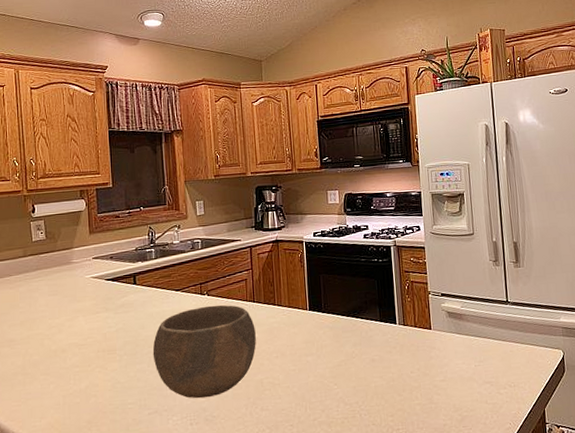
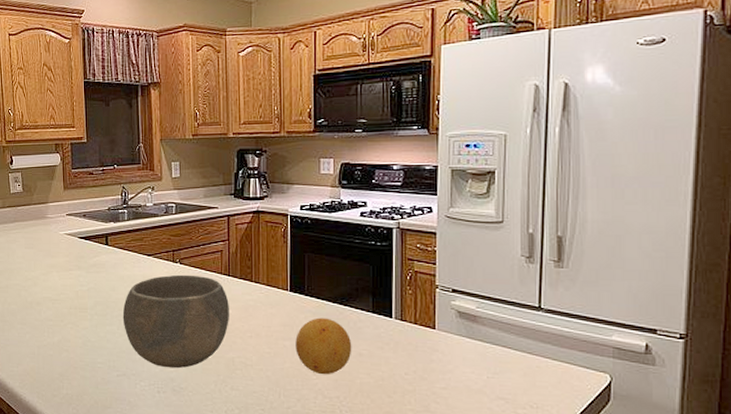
fruit: none [317,331,366,384] -> present [295,317,352,375]

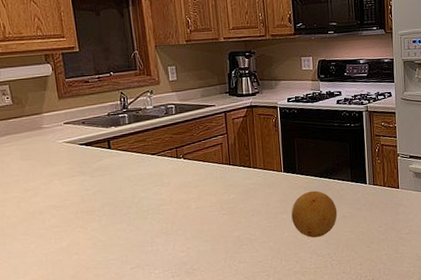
bowl: present [122,274,229,369] -> none [131,167,233,254]

